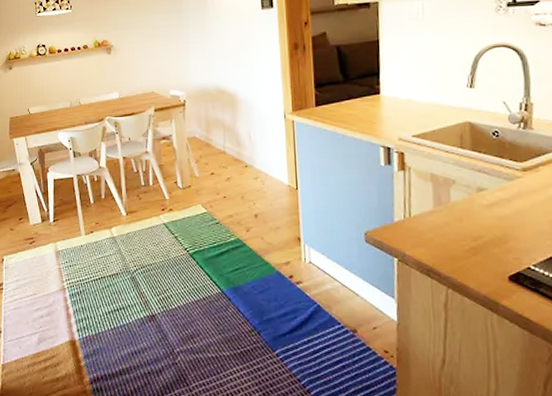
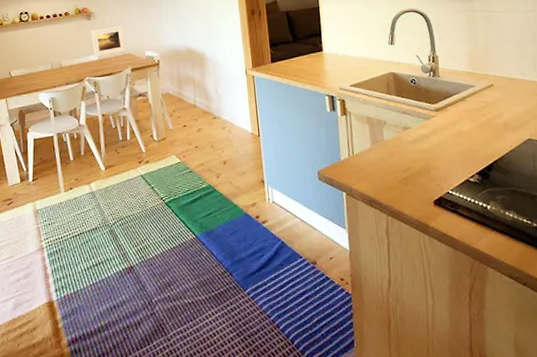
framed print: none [111,61,149,95] -> present [90,26,126,57]

